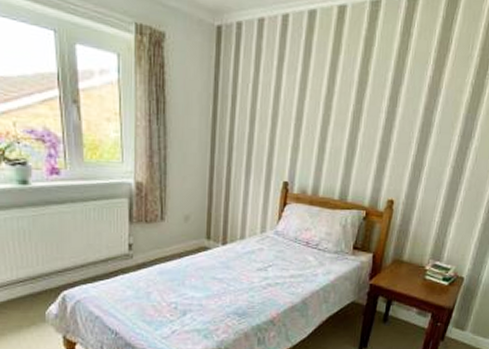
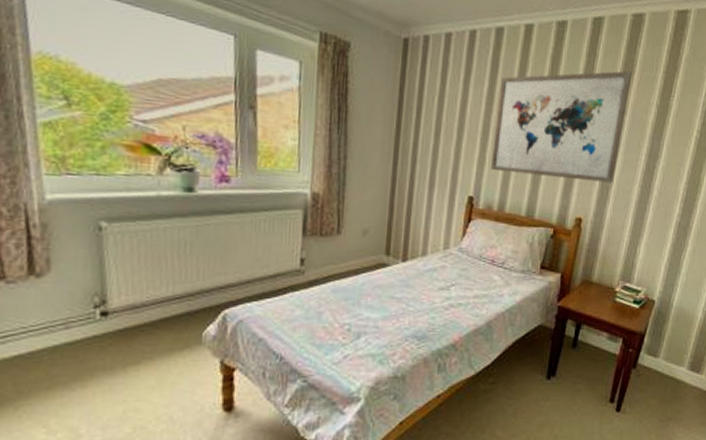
wall art: none [304,49,448,165] -> present [490,70,633,183]

